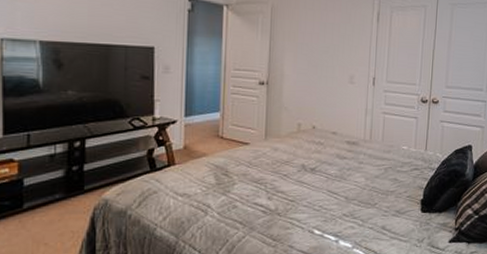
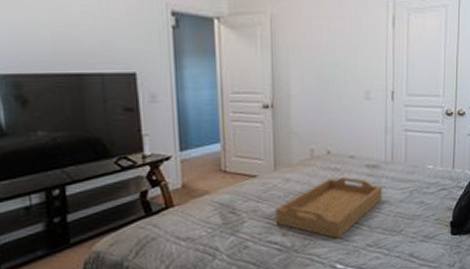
serving tray: none [262,151,360,206] -> present [275,177,382,239]

